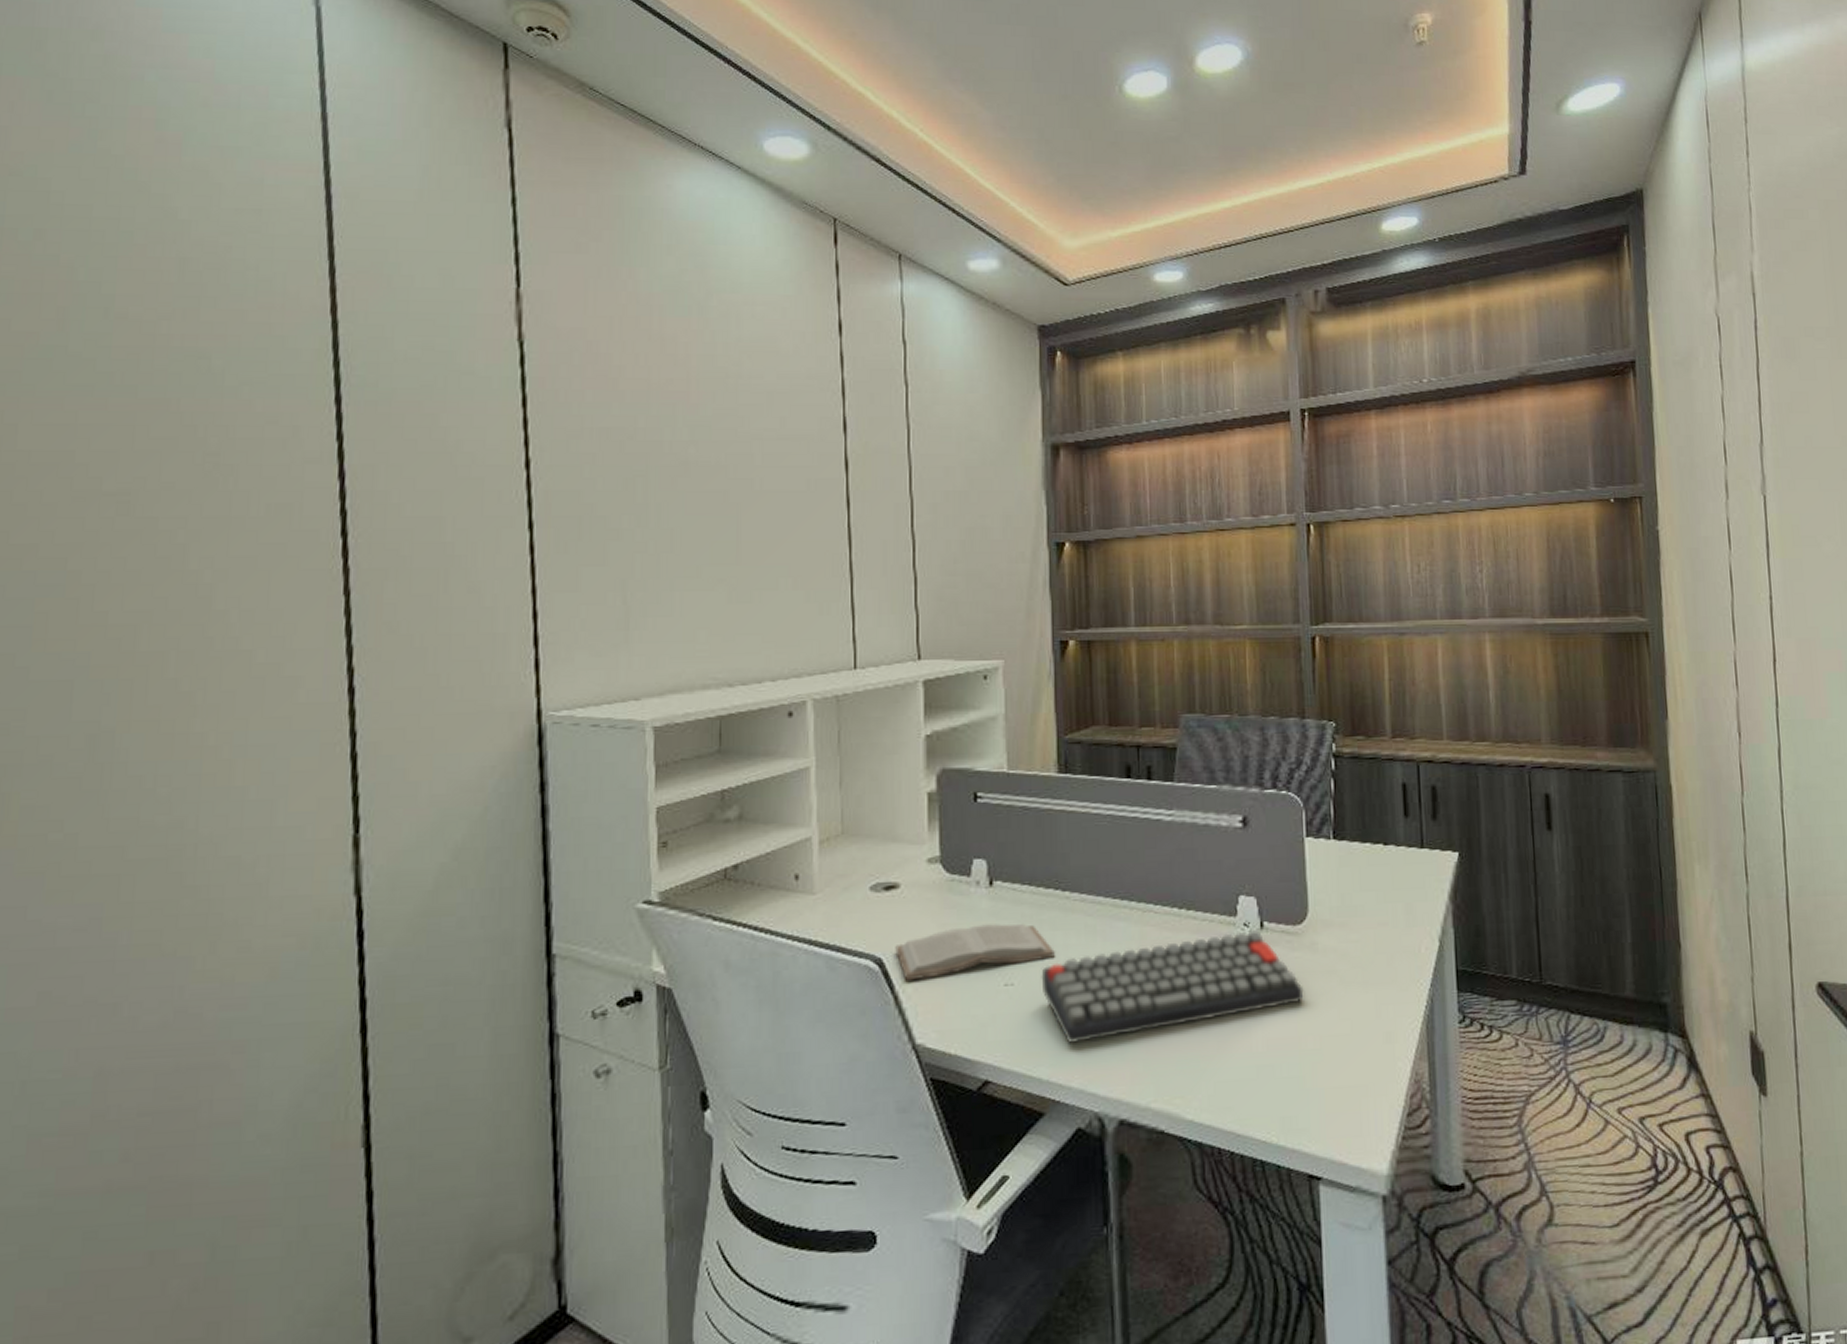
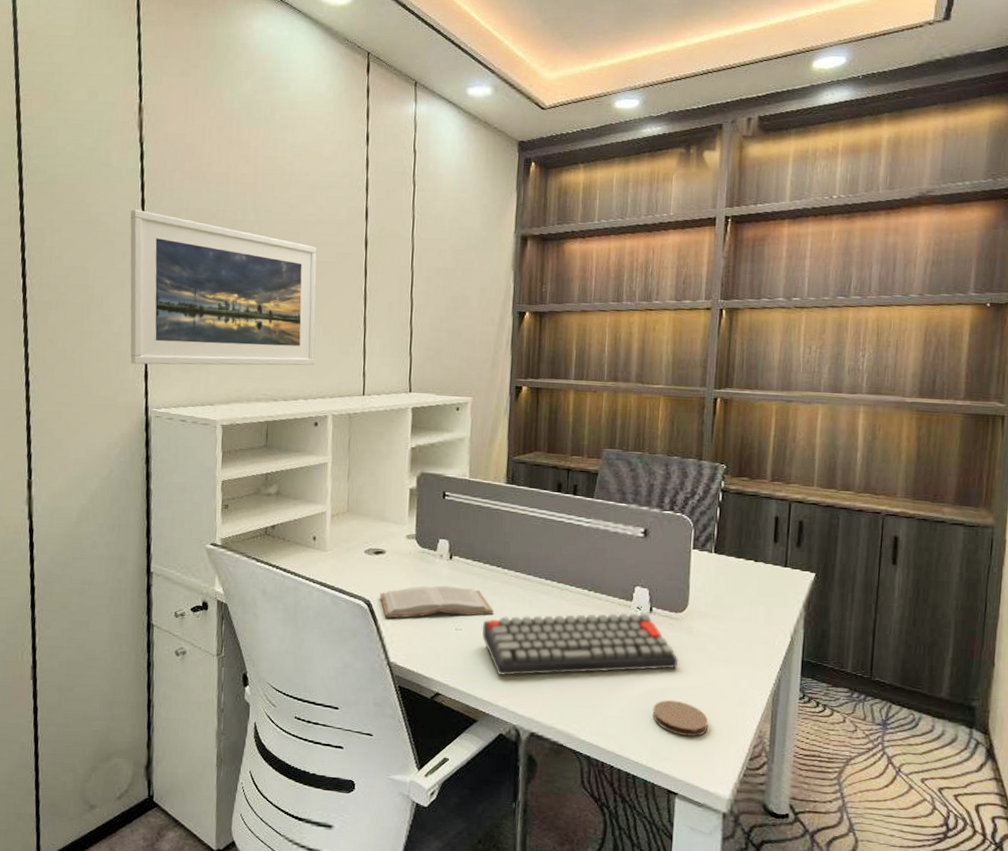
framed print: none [506,433,785,650] -> present [130,209,317,366]
coaster: none [1277,1046,1350,1095] -> present [652,700,708,737]

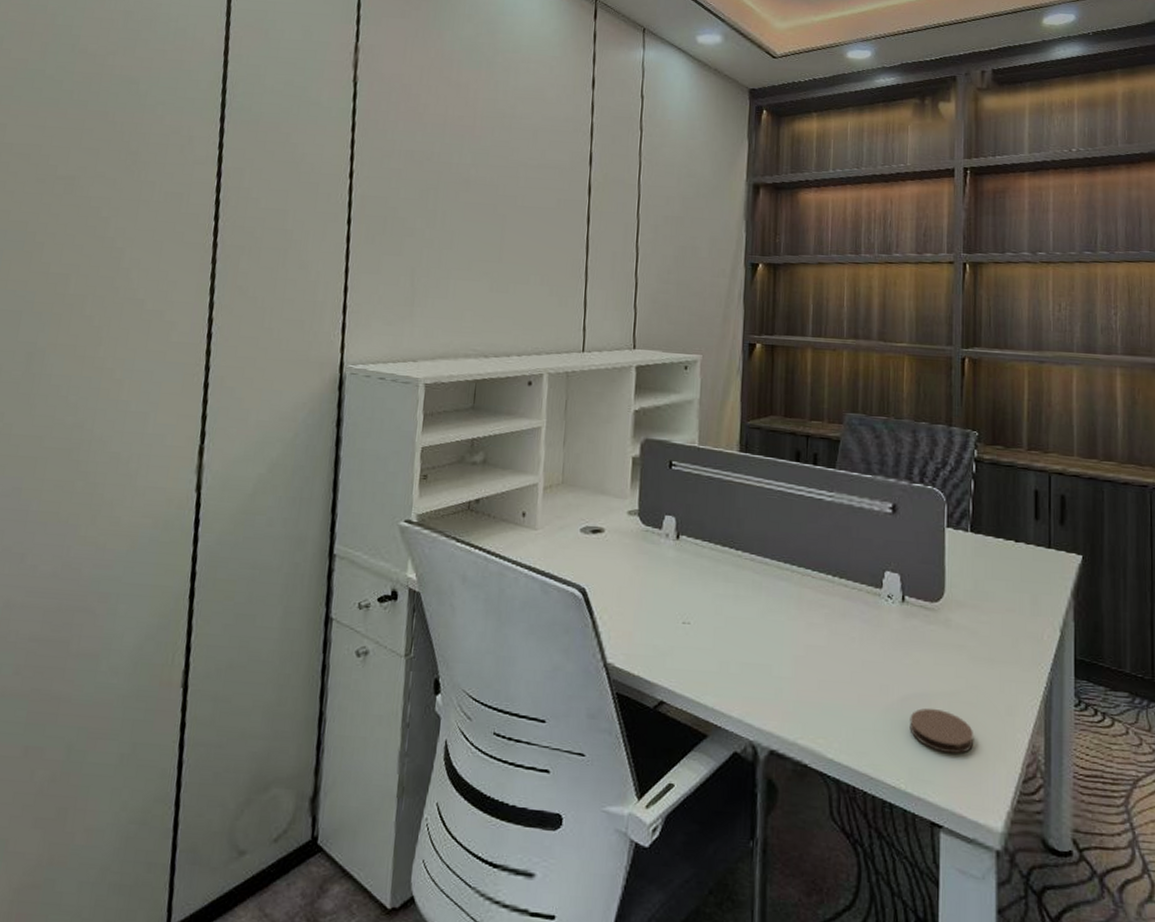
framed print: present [130,209,317,366] -> none [326,150,537,319]
book: present [380,585,493,619] -> none [596,570,726,610]
keyboard: present [482,612,679,676] -> none [713,602,937,680]

